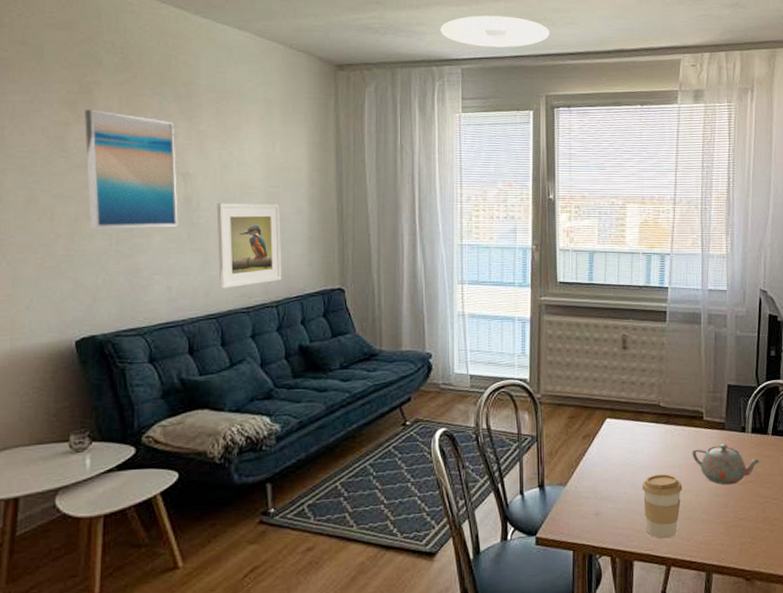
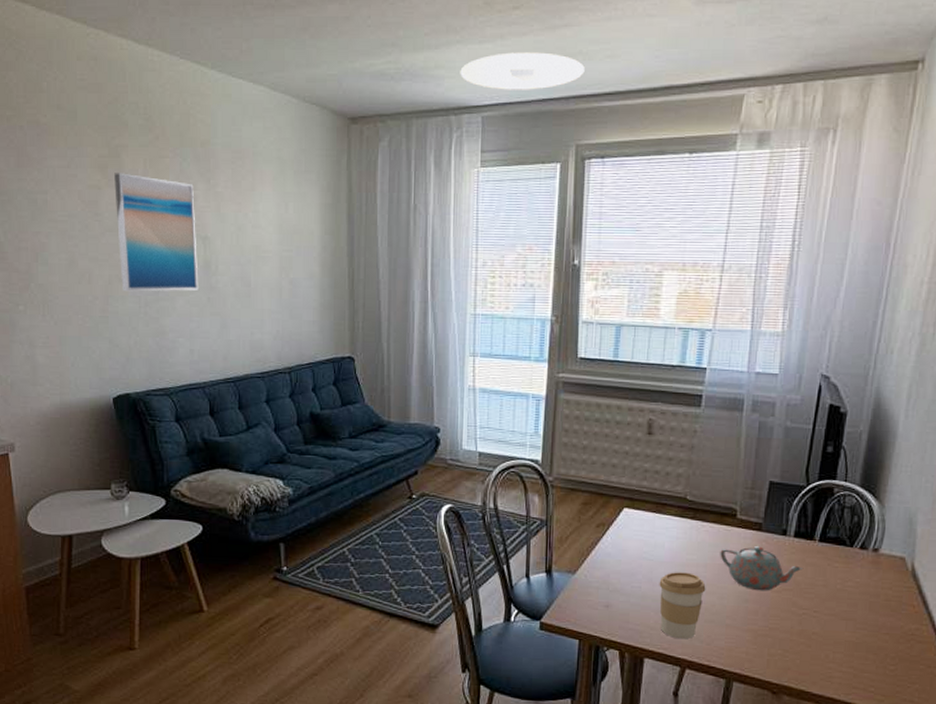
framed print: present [216,203,282,290] -> none [233,267,295,354]

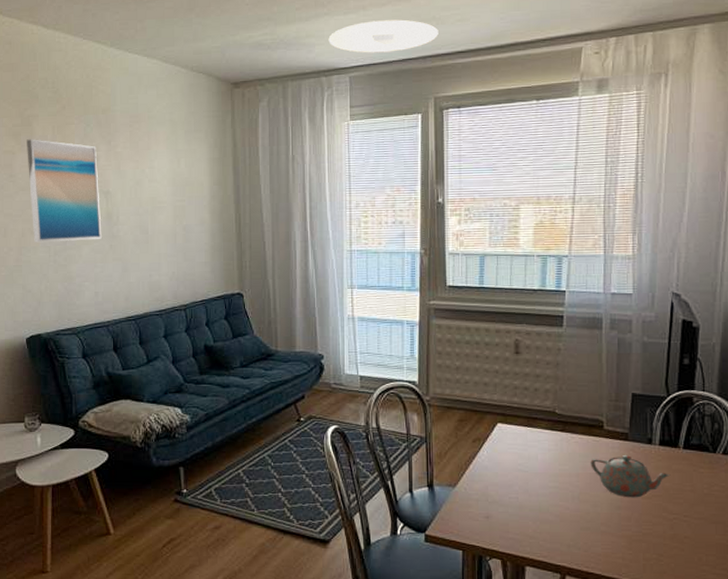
coffee cup: present [659,572,706,640] -> none [535,482,580,547]

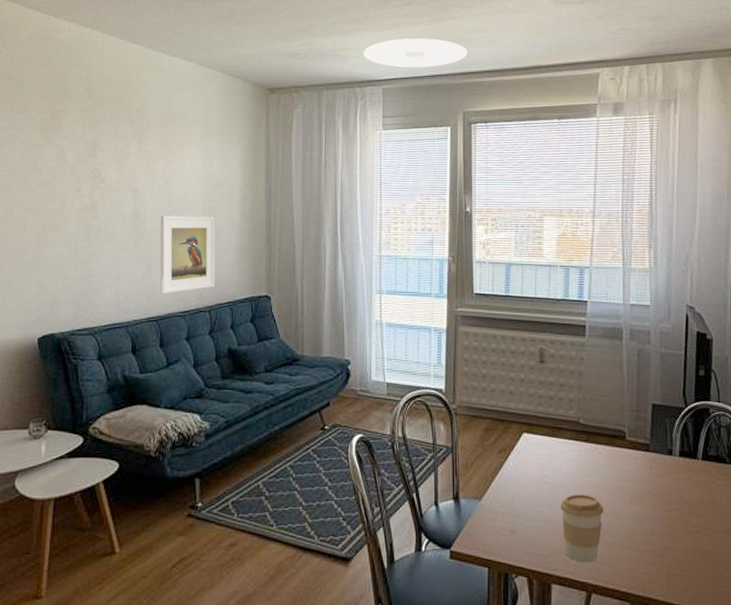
wall art: present [27,139,102,243] -> none [54,133,127,239]
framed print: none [132,216,189,294] -> present [160,216,216,295]
coffee cup: none [535,482,580,547] -> present [560,495,604,563]
teapot: present [590,455,671,498] -> none [614,467,691,511]

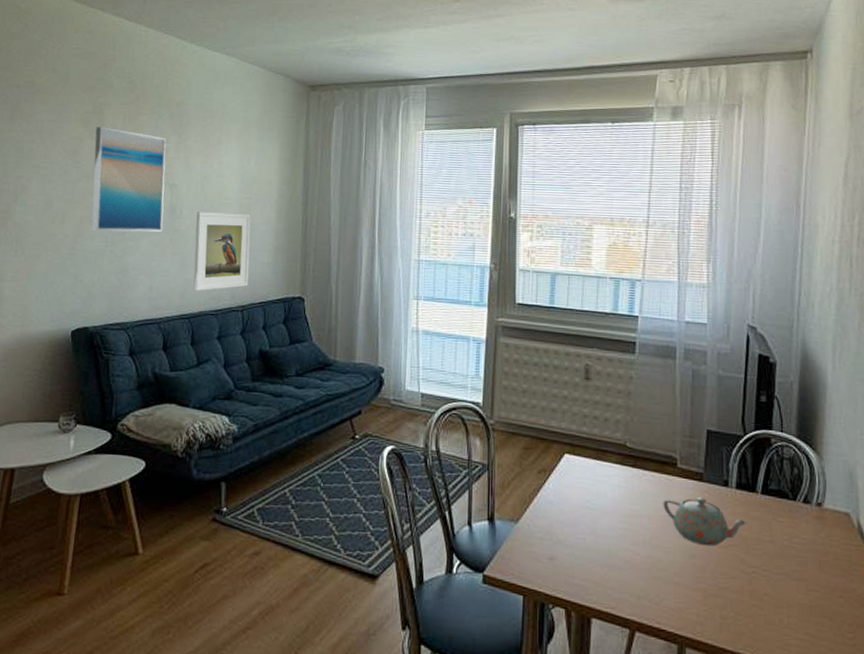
wall art: none [54,133,127,239] -> present [92,126,167,232]
ceiling light: present [363,38,467,68] -> none [407,36,517,67]
coffee cup: present [560,495,604,563] -> none [603,523,651,598]
teapot: none [614,467,691,511] -> present [663,497,749,547]

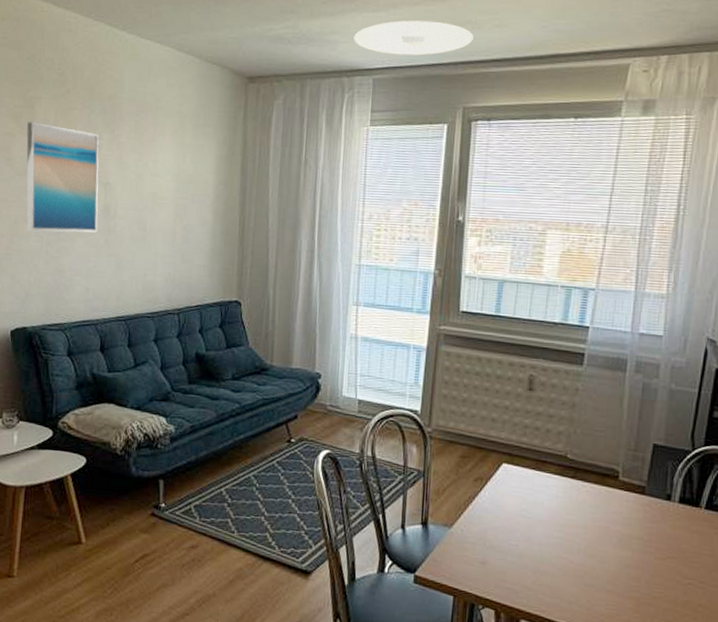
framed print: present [193,212,251,292] -> none [129,212,187,294]
ceiling light: none [407,36,517,67] -> present [353,20,474,56]
teapot: present [663,497,749,547] -> none [601,510,689,558]

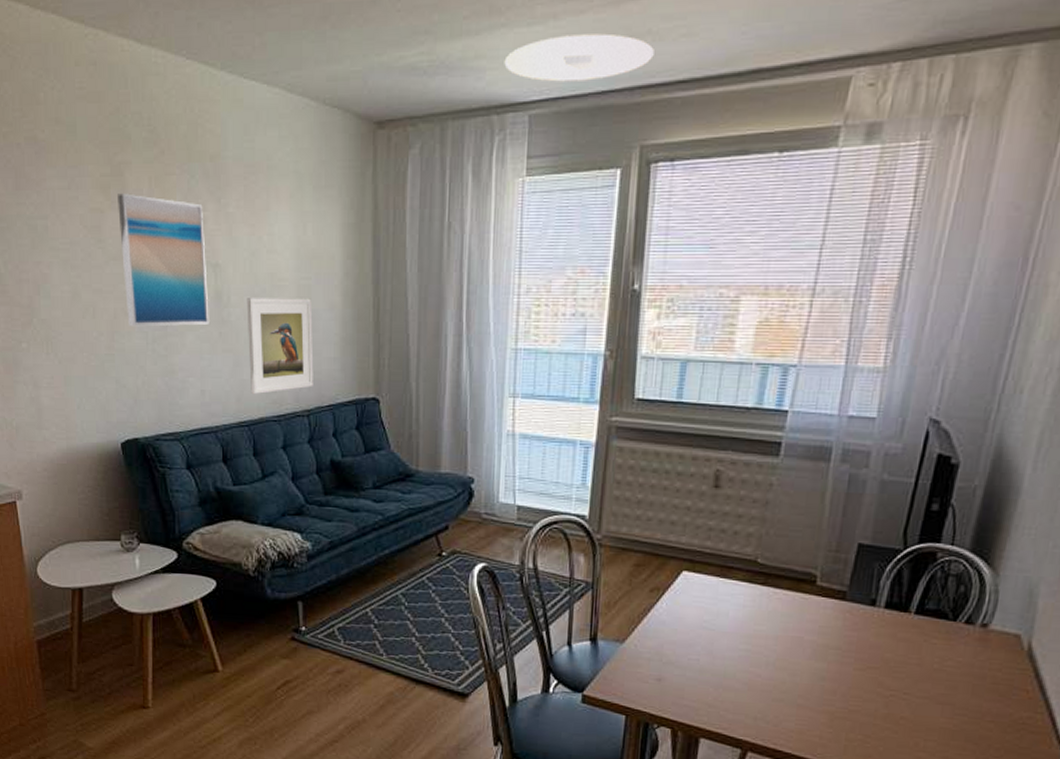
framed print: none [129,212,187,294] -> present [247,298,314,395]

